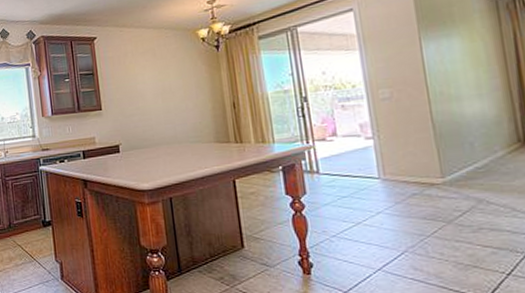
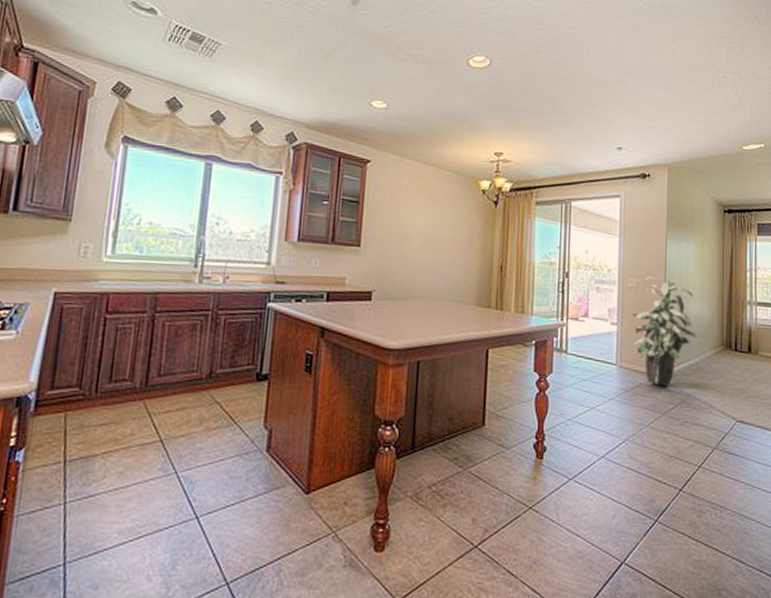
indoor plant: none [387,81,481,195] -> present [630,275,697,387]

